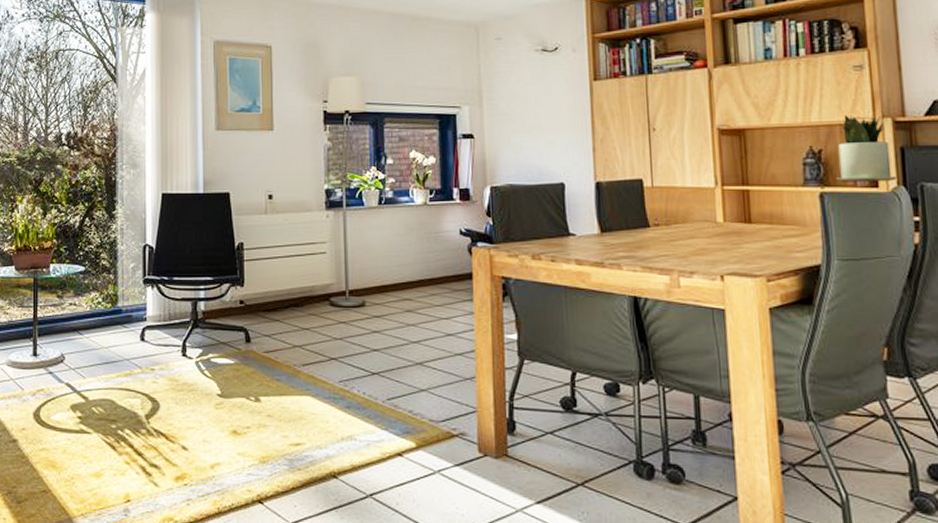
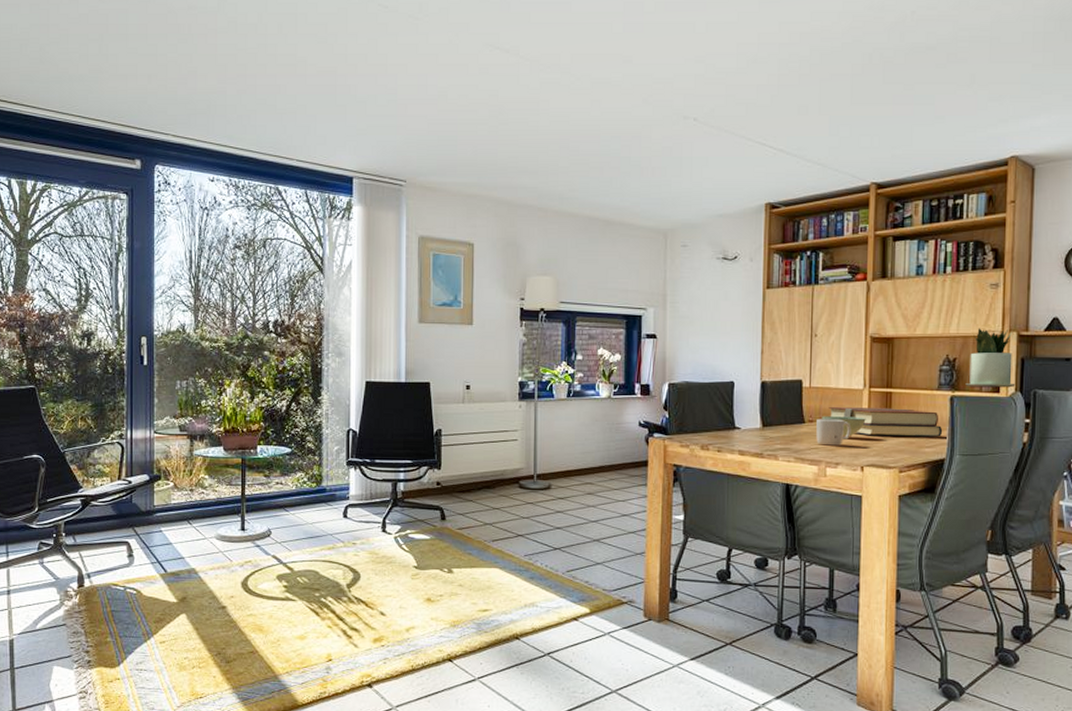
mug: none [663,222,706,252] -> present [816,419,852,446]
bowl: none [669,218,722,243] -> present [822,416,866,438]
books: none [676,208,815,240] -> present [829,407,943,437]

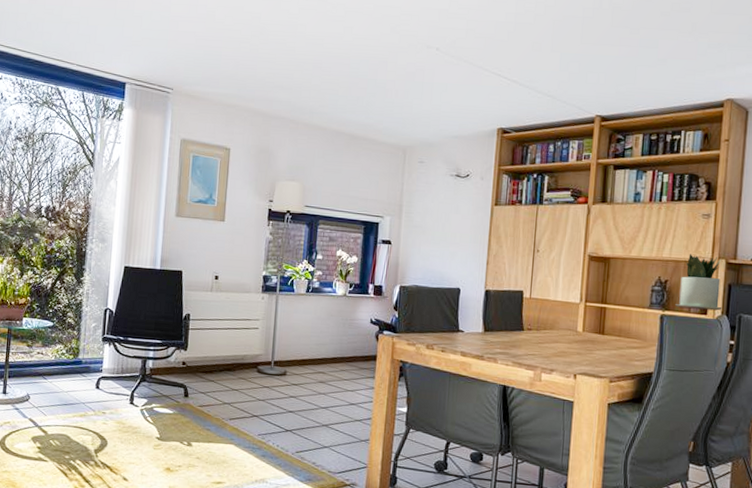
mug: present [816,419,852,446] -> none [533,327,567,354]
bowl: present [822,416,866,438] -> none [540,325,581,348]
books: present [829,407,943,437] -> none [546,318,652,352]

